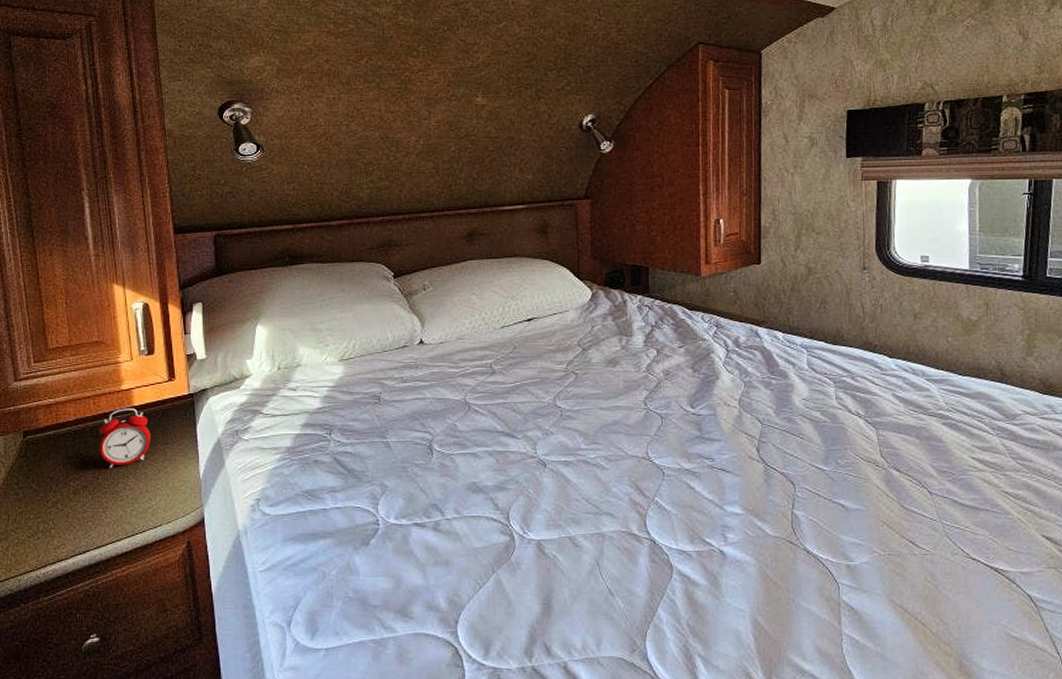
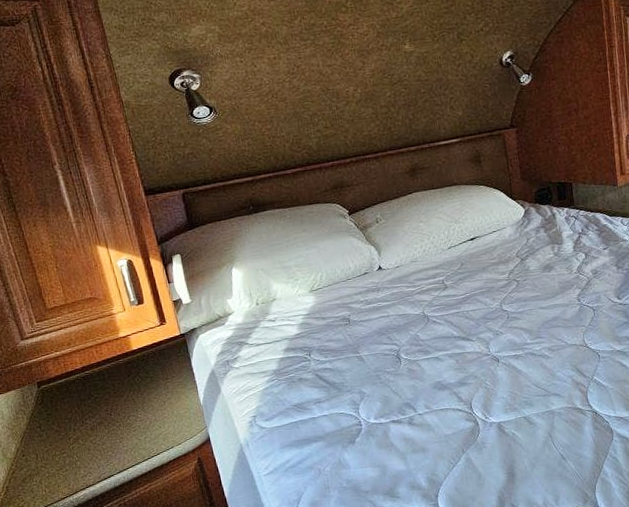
alarm clock: present [99,408,151,468] -> none [105,352,153,405]

